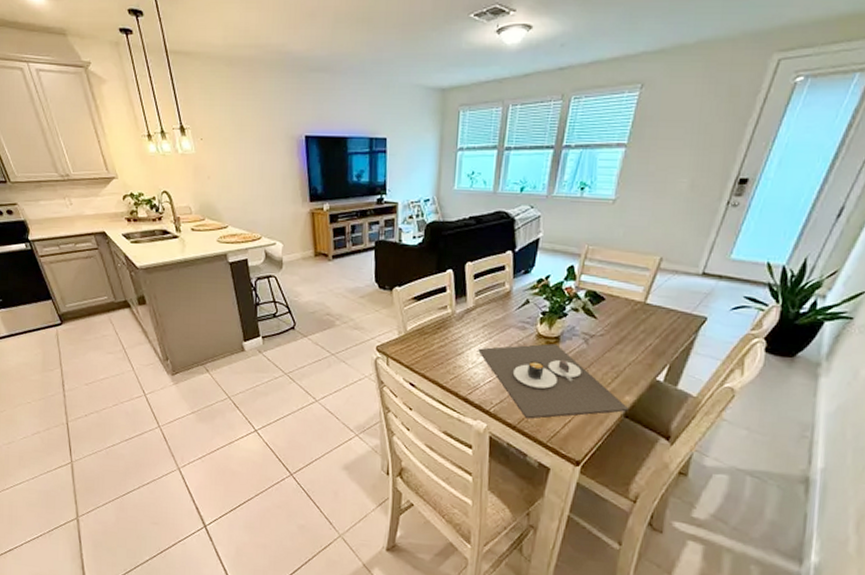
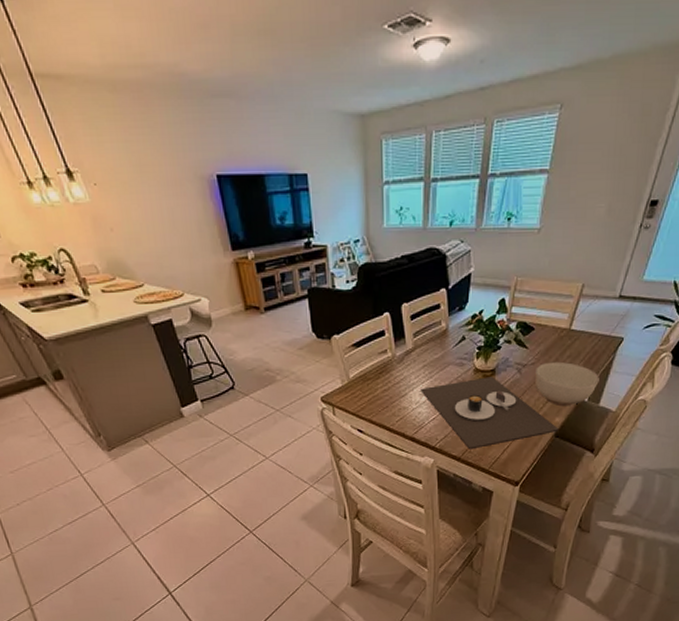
bowl: none [602,335,678,385] -> present [534,361,599,407]

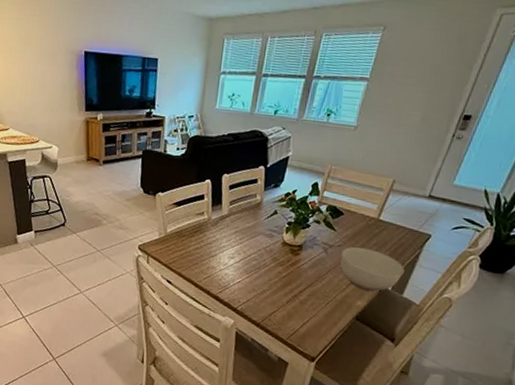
place setting: present [421,377,559,448] -> none [230,251,360,317]

